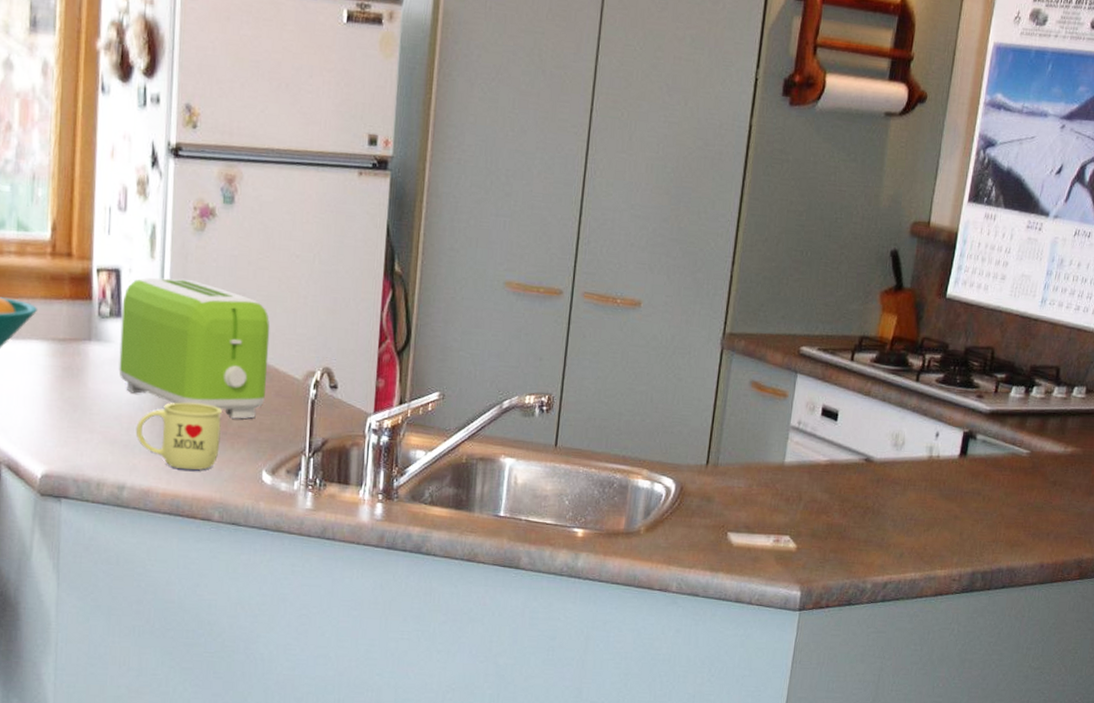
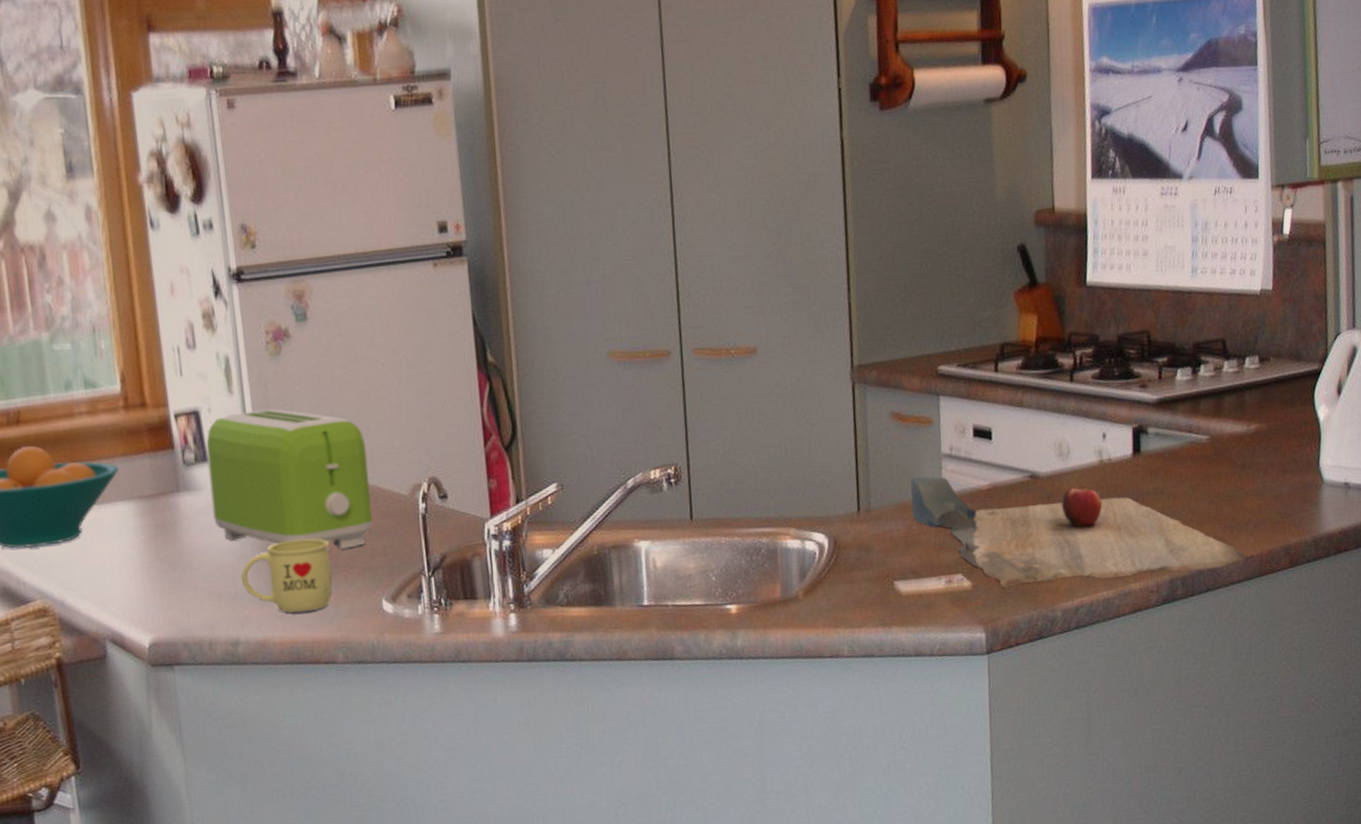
cutting board: none [754,442,1050,569] -> present [910,476,1255,588]

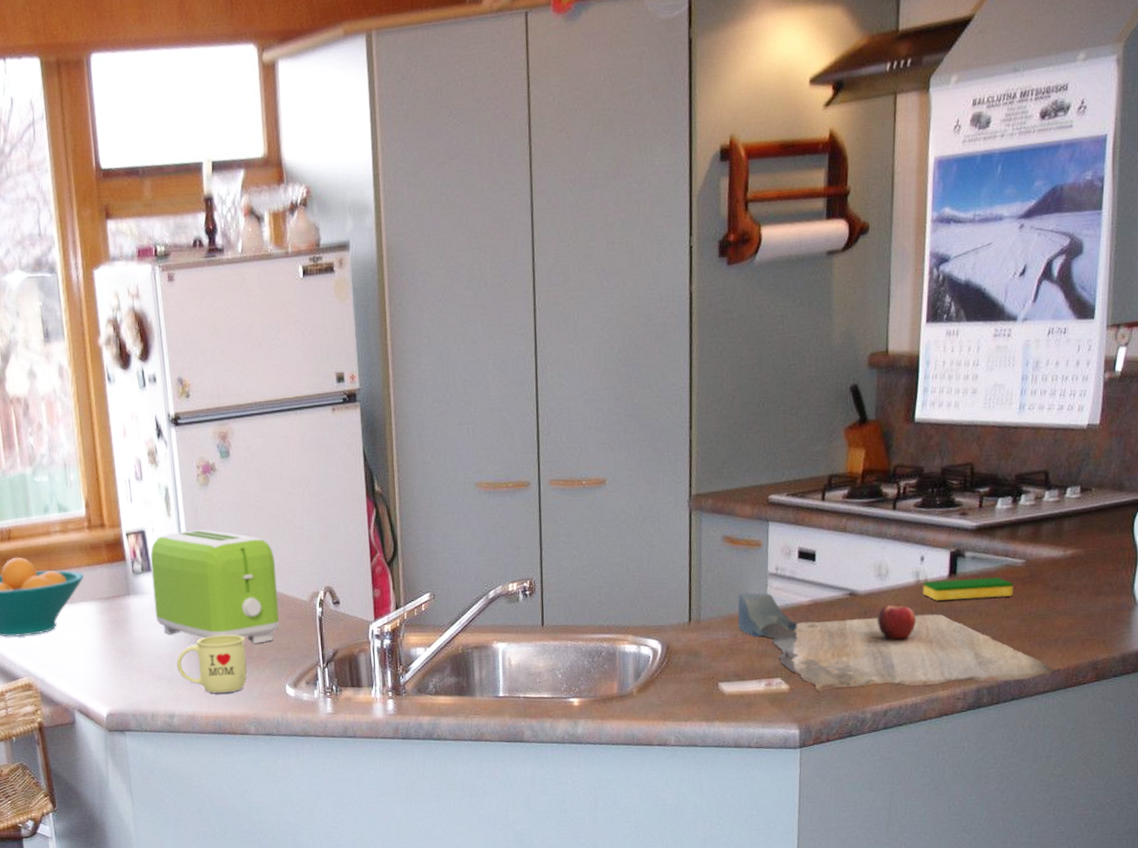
dish sponge: none [1106,455,1200,482] -> present [922,577,1013,601]

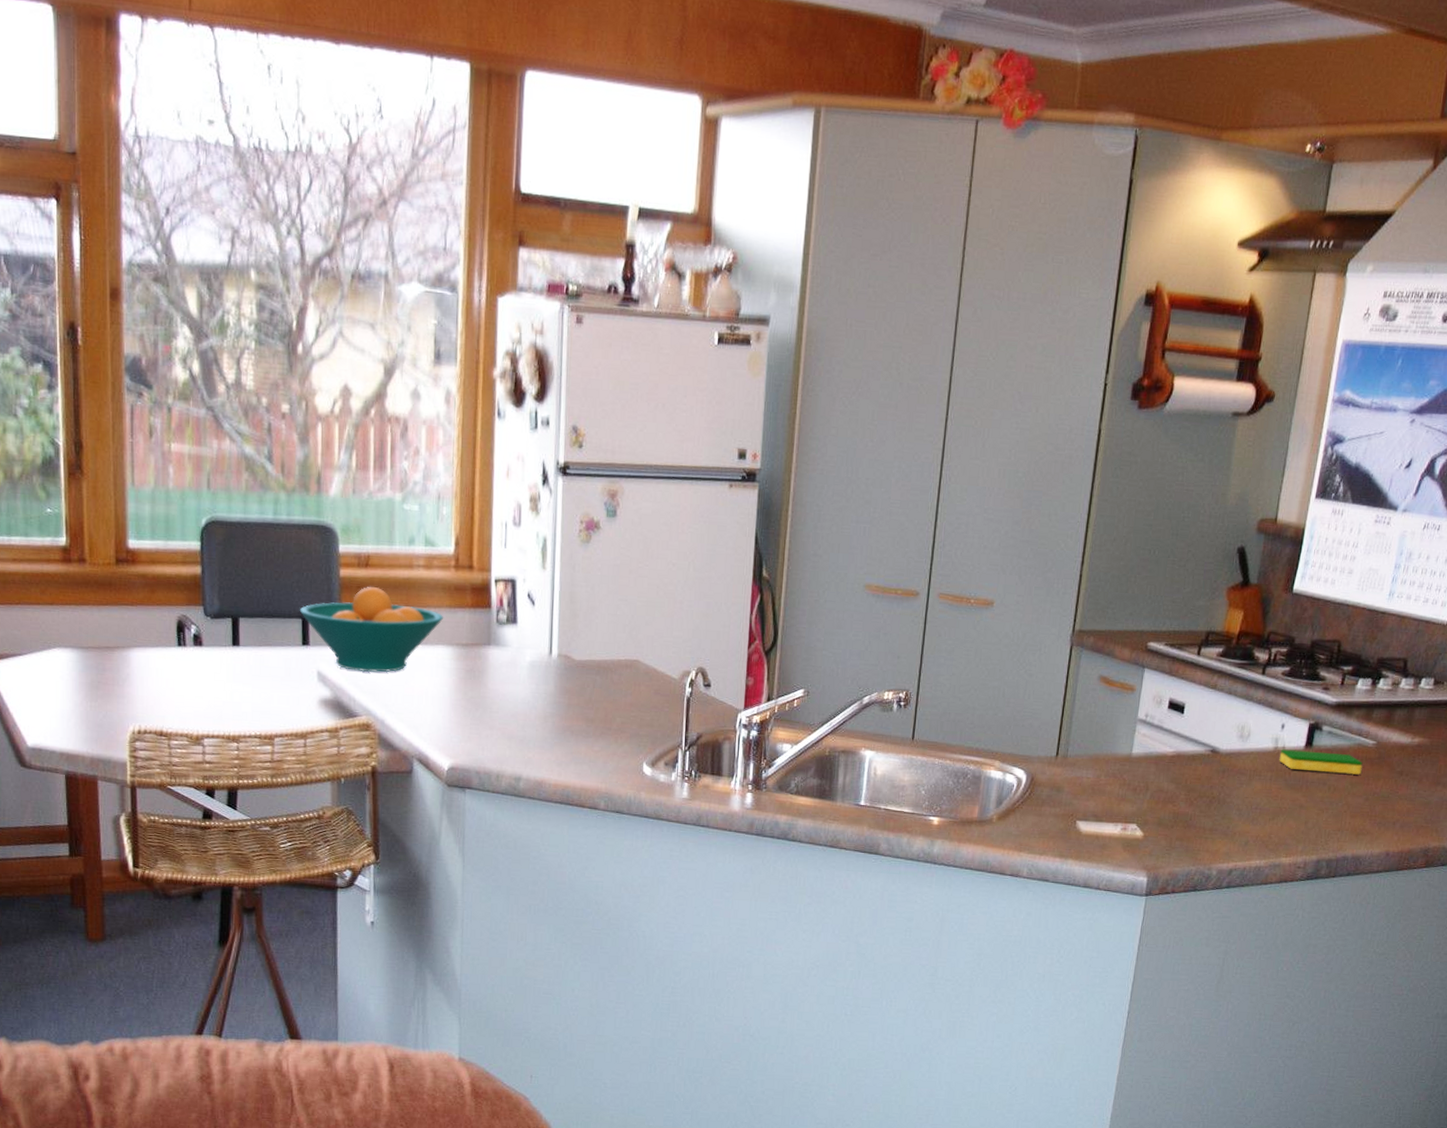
toaster: present [150,529,279,644] -> none [515,586,650,716]
mug: present [176,634,247,693] -> none [530,700,607,763]
cutting board: present [737,593,1062,691] -> none [1102,735,1396,857]

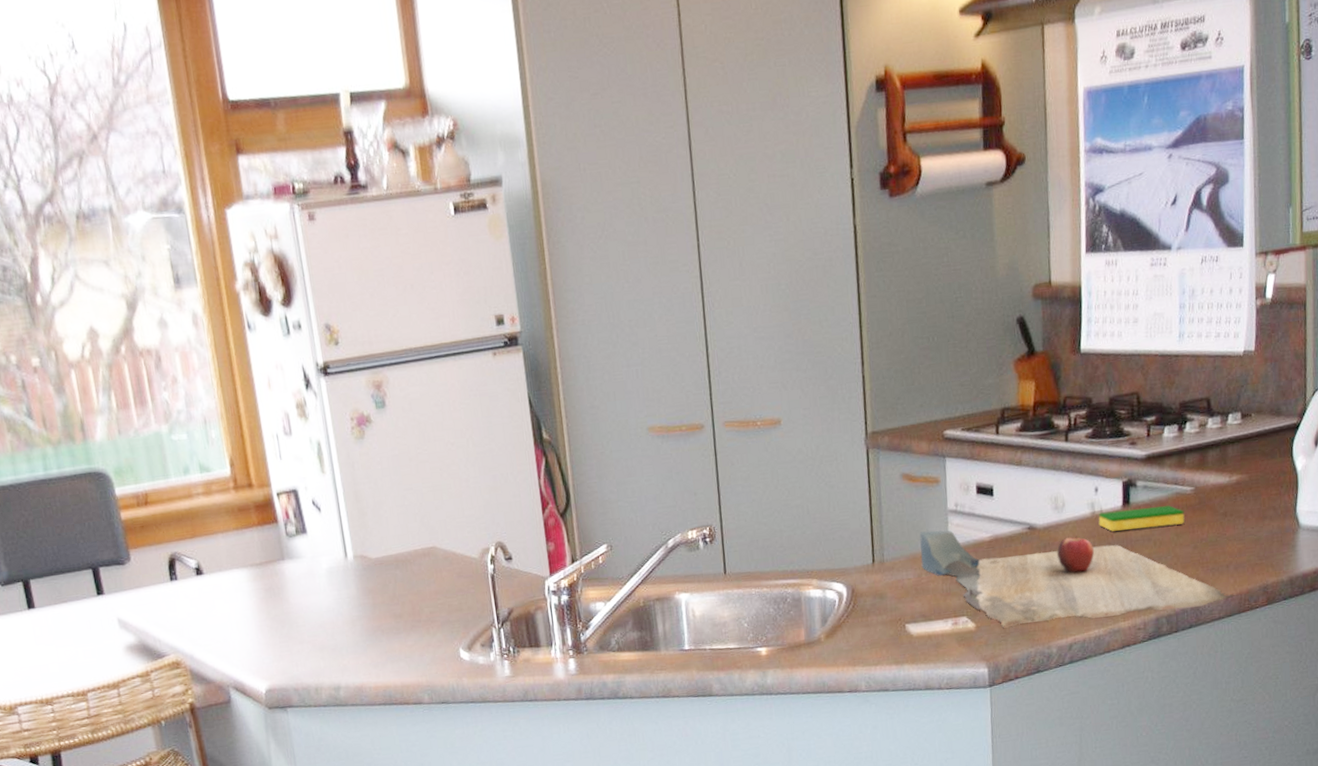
fruit bowl: present [299,586,443,673] -> none [87,523,233,611]
cutting board: none [1102,735,1396,857] -> present [919,530,1235,628]

